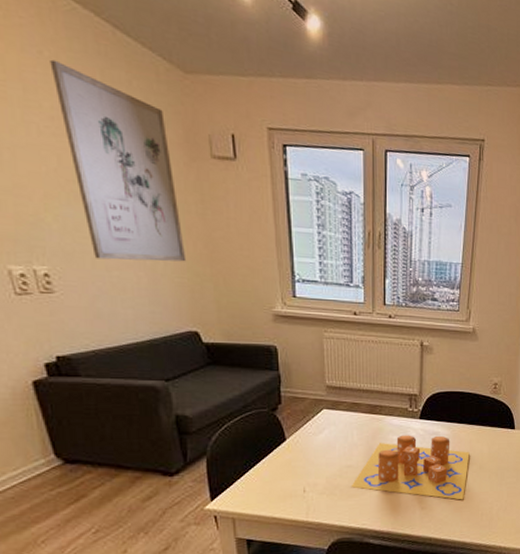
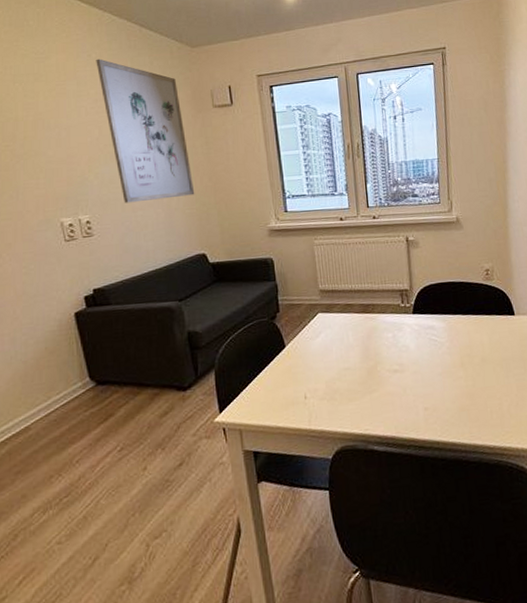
candle: present [351,435,470,500] -> none [350,330,470,397]

